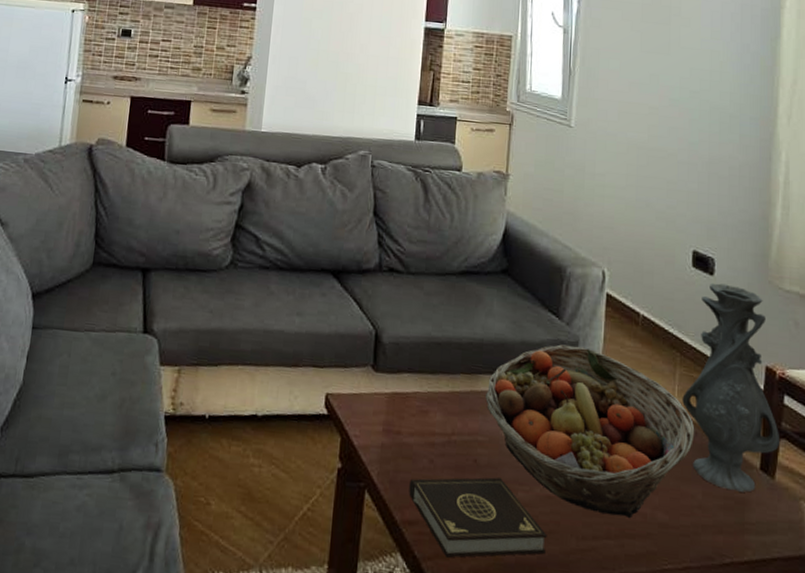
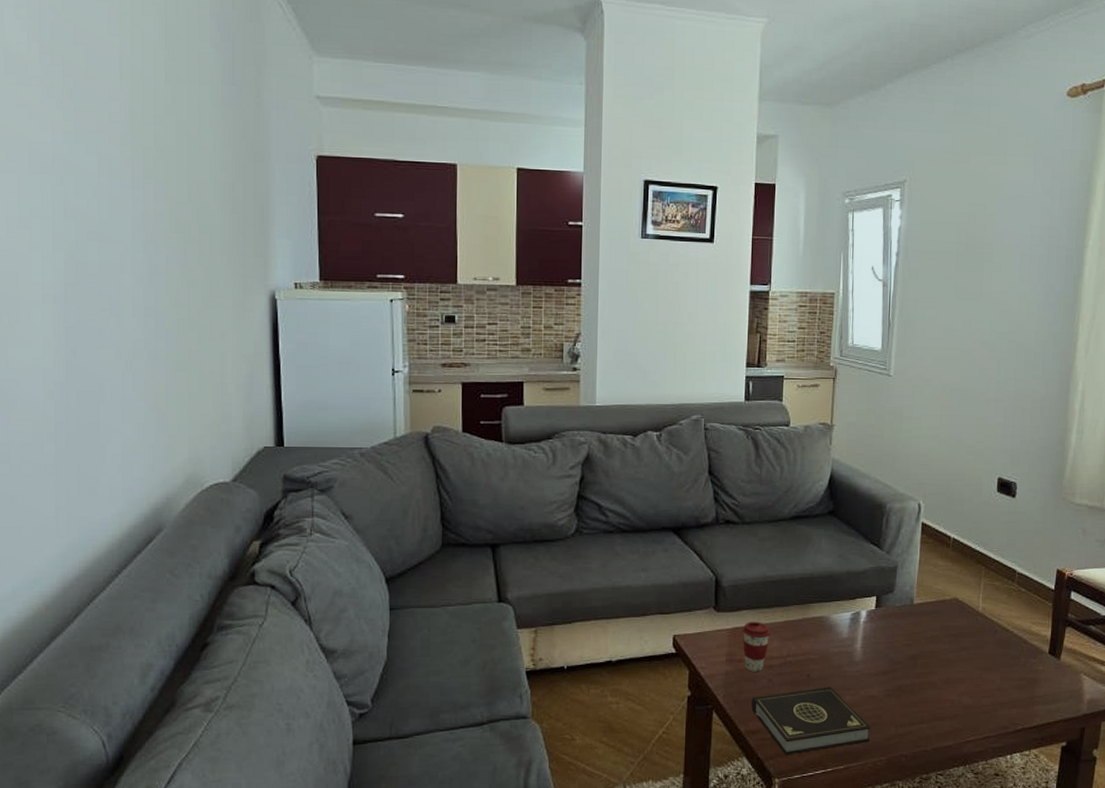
coffee cup: none [402,387,434,449] -> present [742,621,770,672]
fruit basket: present [485,344,695,519] -> none [816,570,996,706]
vase: present [682,283,781,492] -> none [986,504,1066,673]

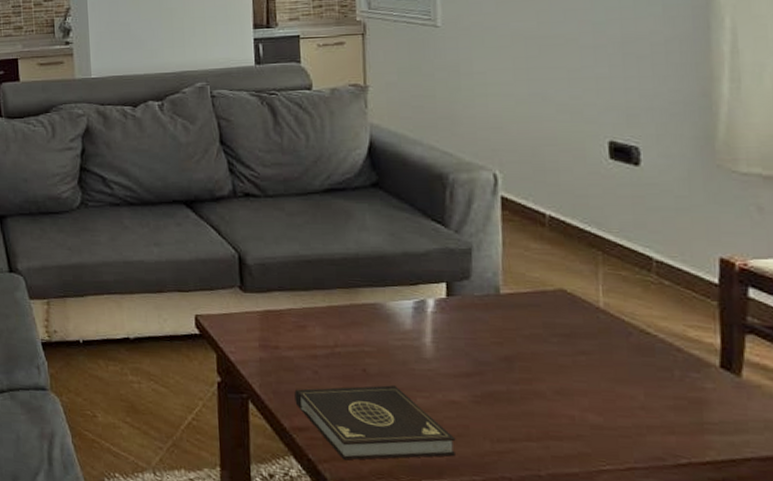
coffee cup: present [742,621,770,672] -> none [275,304,311,361]

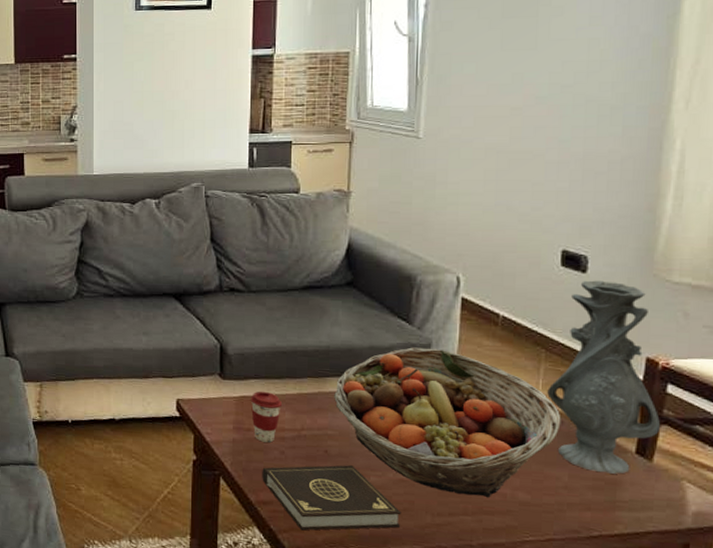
coffee cup: none [275,304,311,361] -> present [250,391,282,443]
fruit basket: none [368,252,629,421] -> present [334,347,561,498]
vase: none [609,173,747,391] -> present [547,280,661,474]

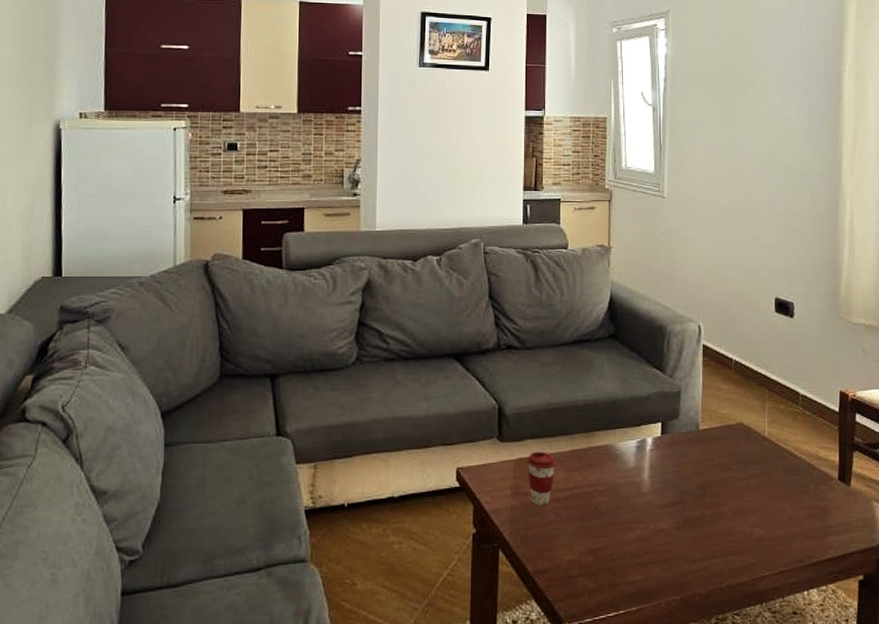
book: present [262,465,402,531] -> none [539,520,663,597]
fruit basket: present [334,347,561,498] -> none [602,395,784,538]
vase: present [547,280,661,474] -> none [772,324,854,501]

